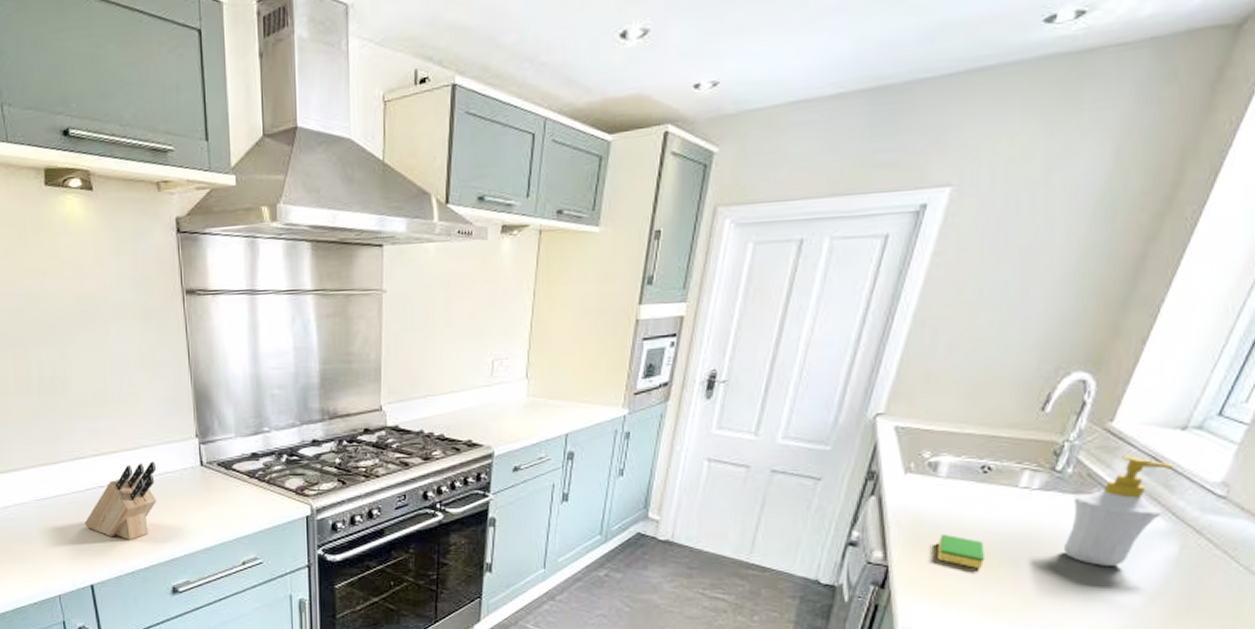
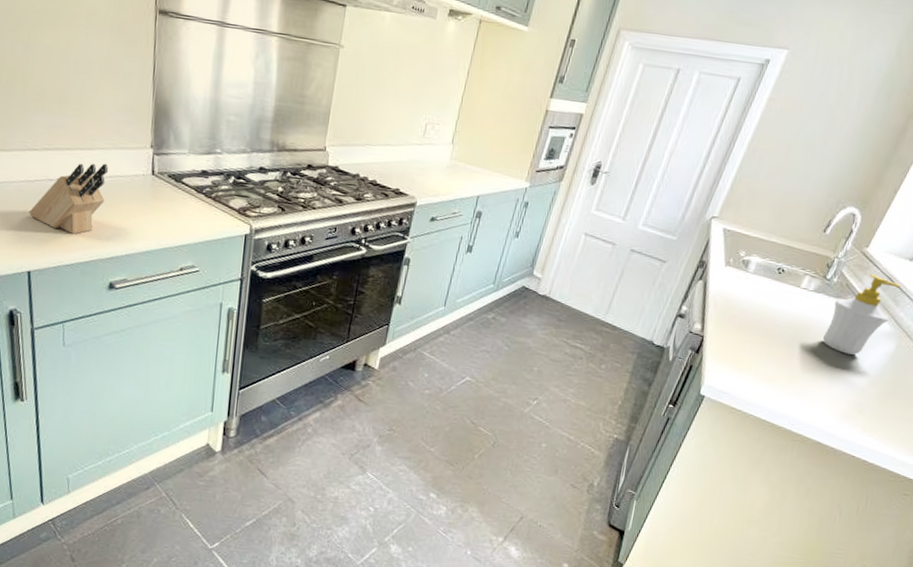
dish sponge: present [938,533,986,568] -> none [738,316,771,346]

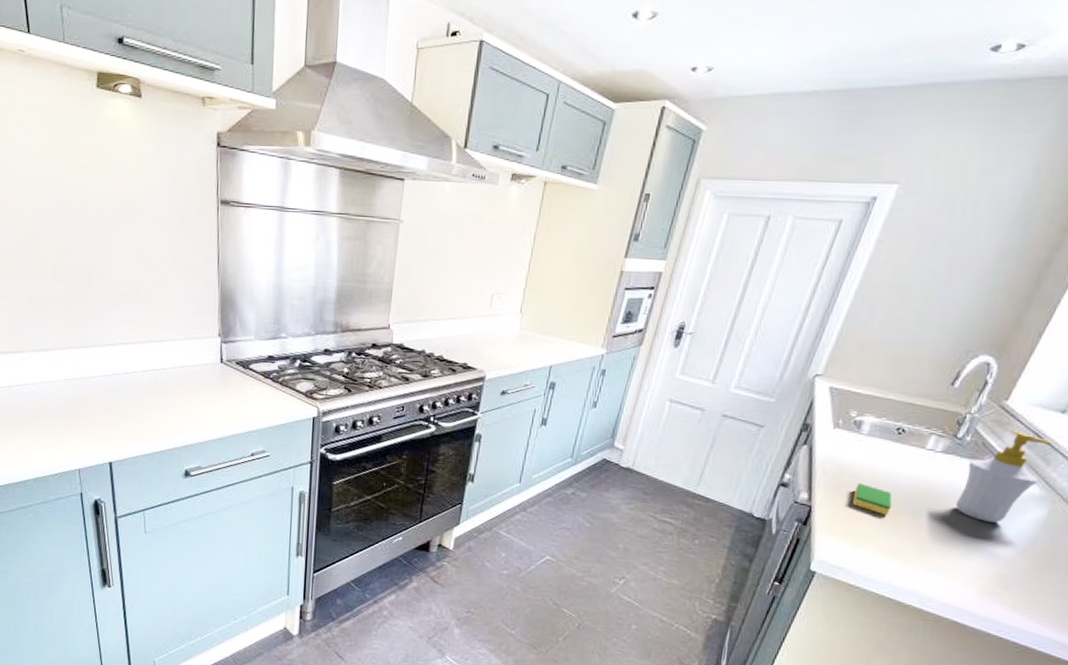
knife block: present [28,163,108,234] -> none [108,354,179,425]
dish sponge: none [738,316,771,346] -> present [853,482,892,515]

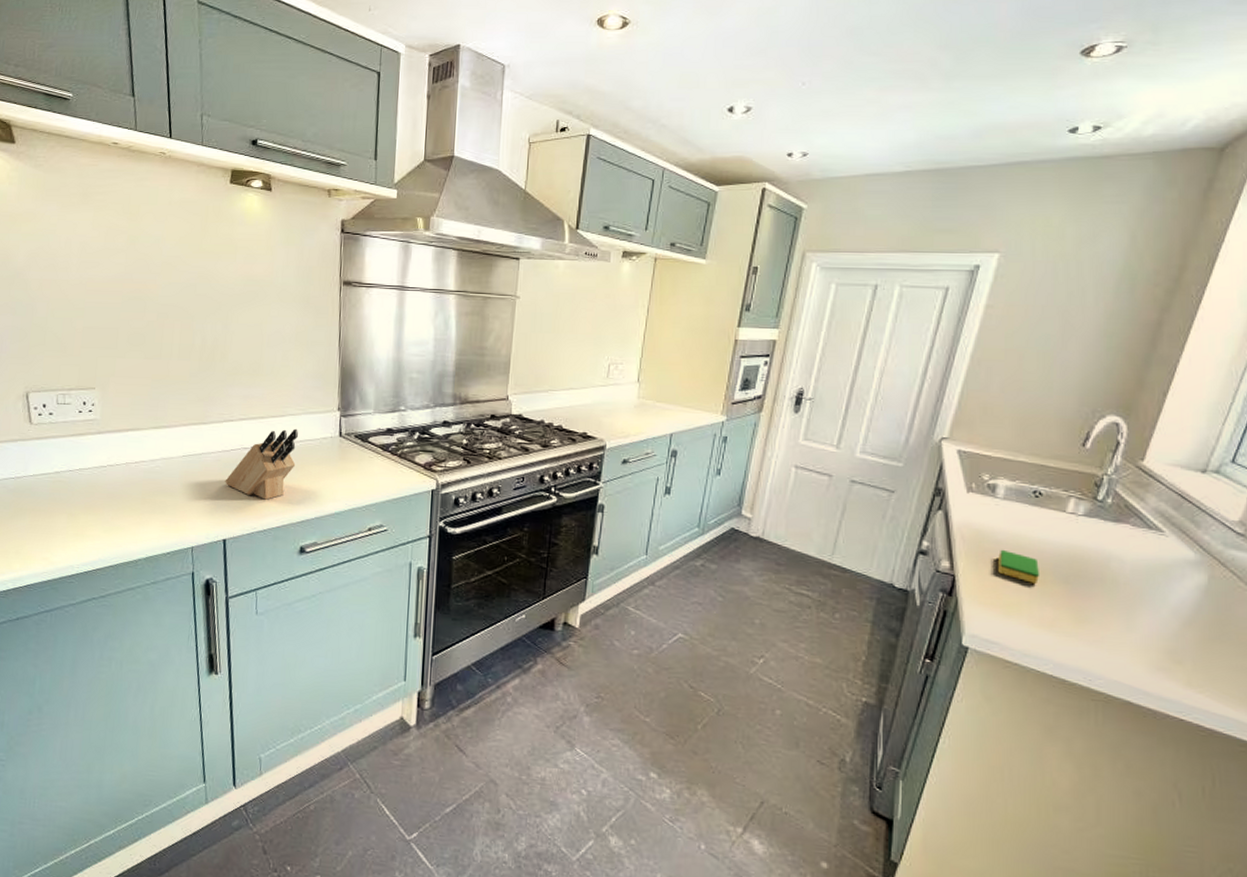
knife block: none [108,354,179,425] -> present [225,428,298,500]
soap bottle: present [955,430,1053,523] -> none [1107,491,1199,590]

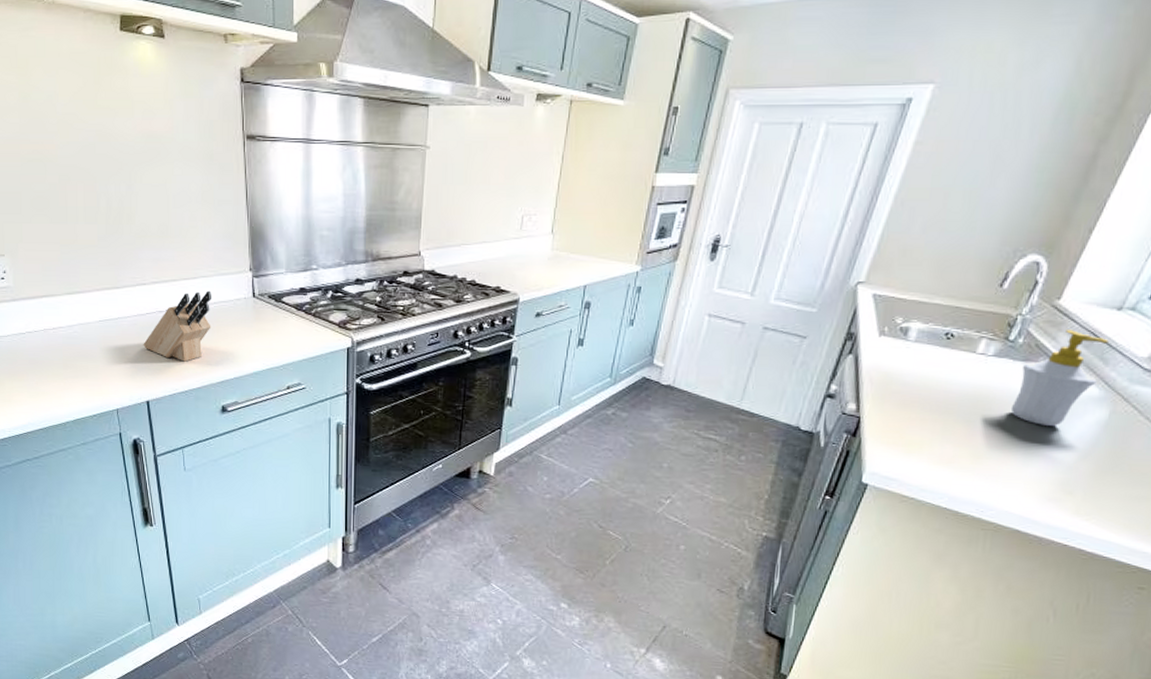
dish sponge: present [998,549,1040,583] -> none [903,391,944,423]
soap bottle: none [1107,491,1199,590] -> present [1010,330,1110,426]

